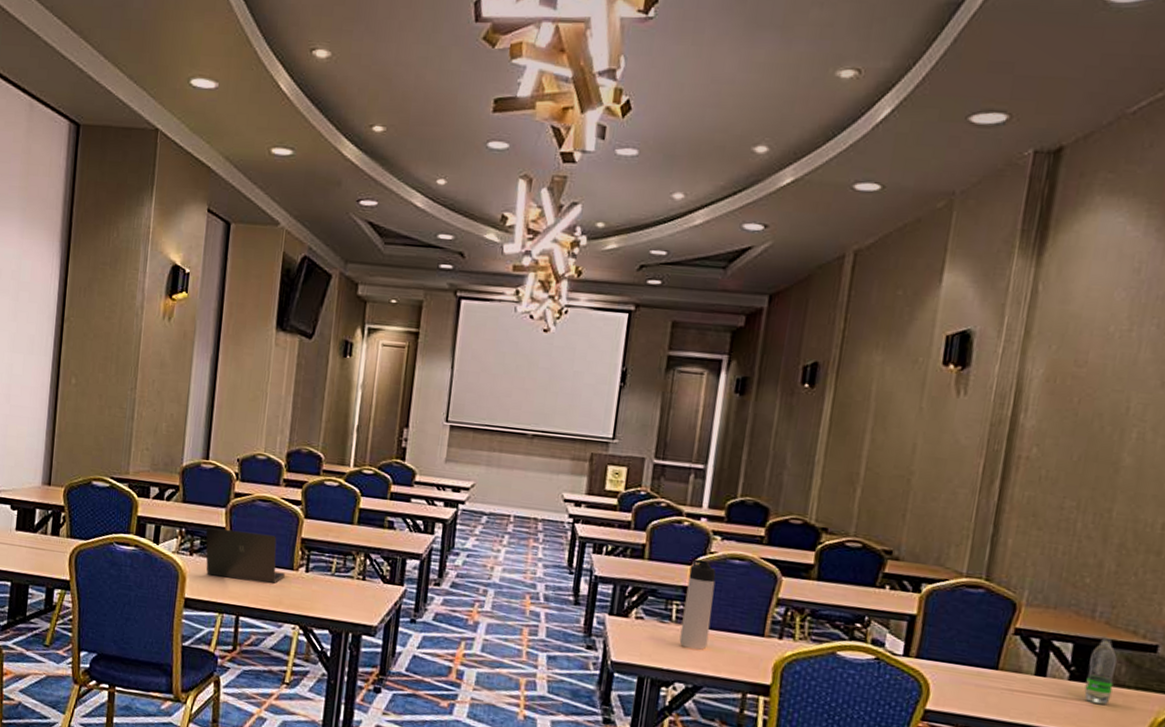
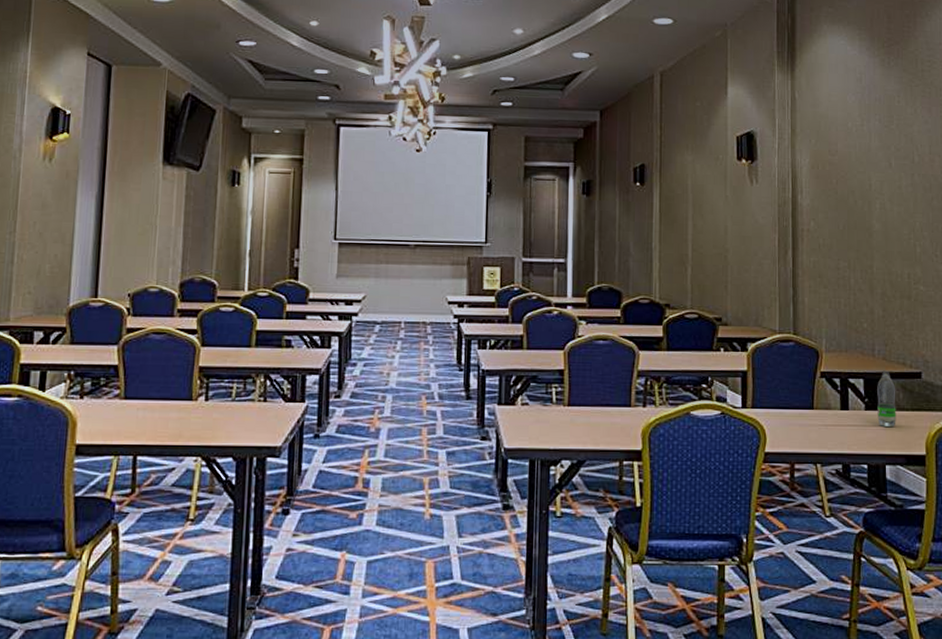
laptop: present [205,527,286,584] -> none [97,366,185,418]
thermos bottle: present [679,559,716,651] -> none [561,344,586,428]

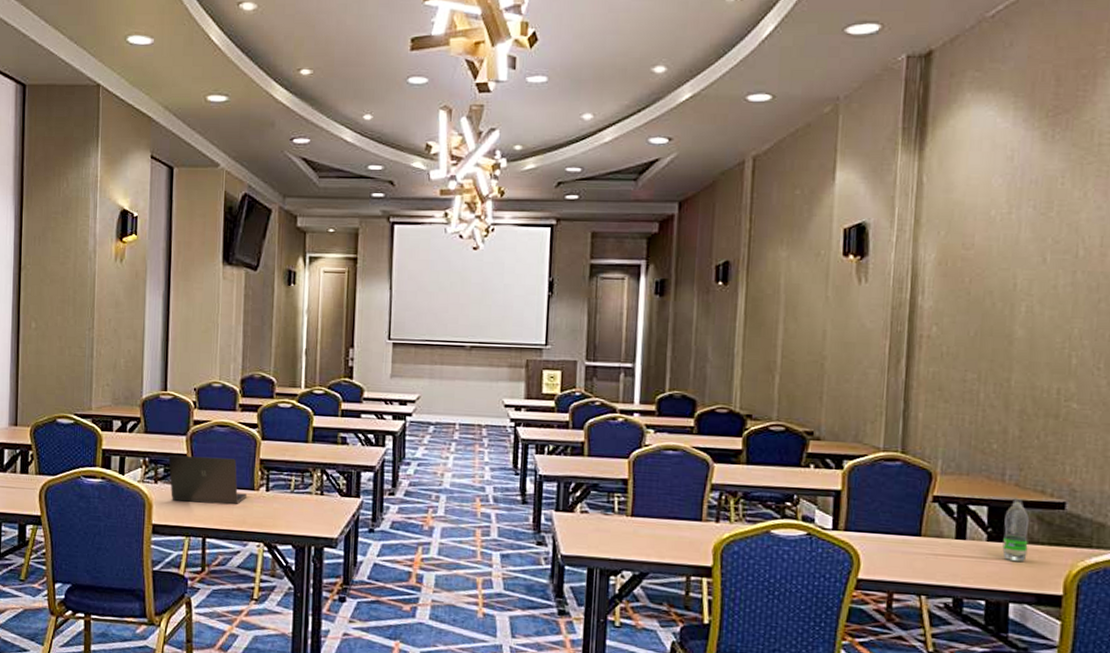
laptop: none [97,366,185,418] -> present [168,455,248,505]

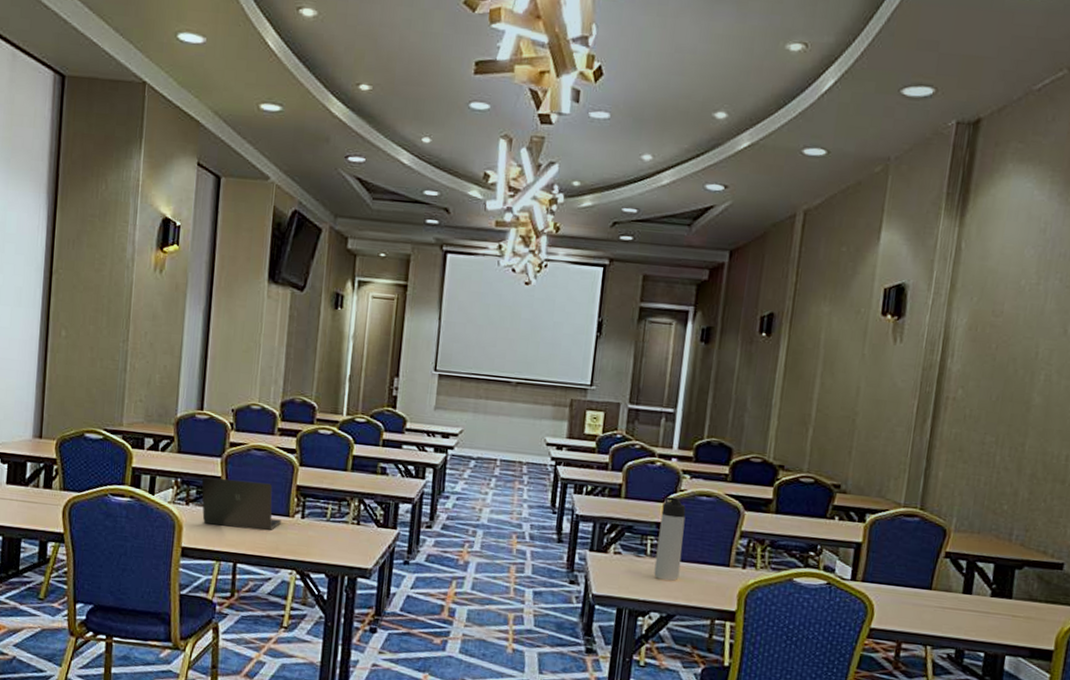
thermos bottle: none [623,452,652,539] -> present [654,497,686,582]
bottle: present [1002,498,1030,562] -> none [1003,557,1031,618]

